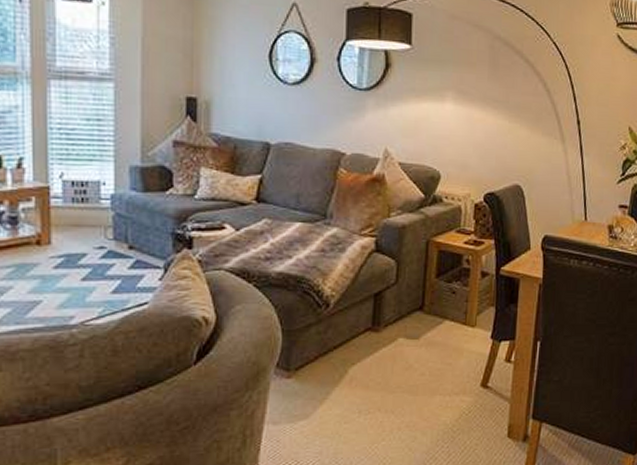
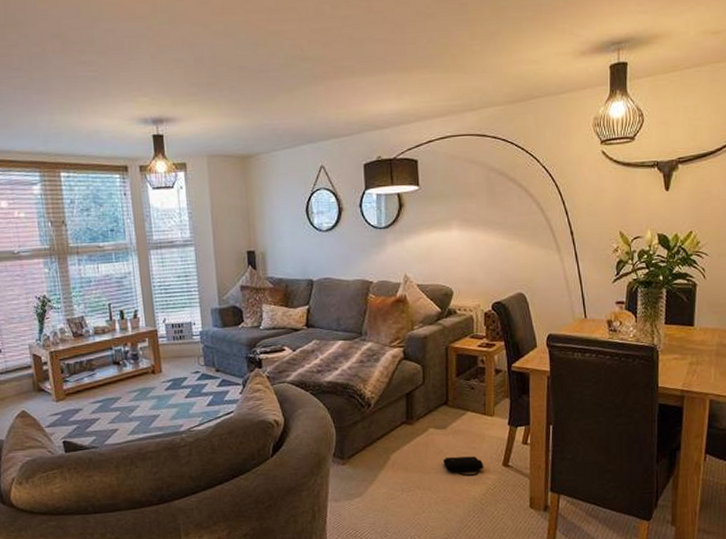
handbag: none [411,373,460,398] -> present [442,456,484,477]

